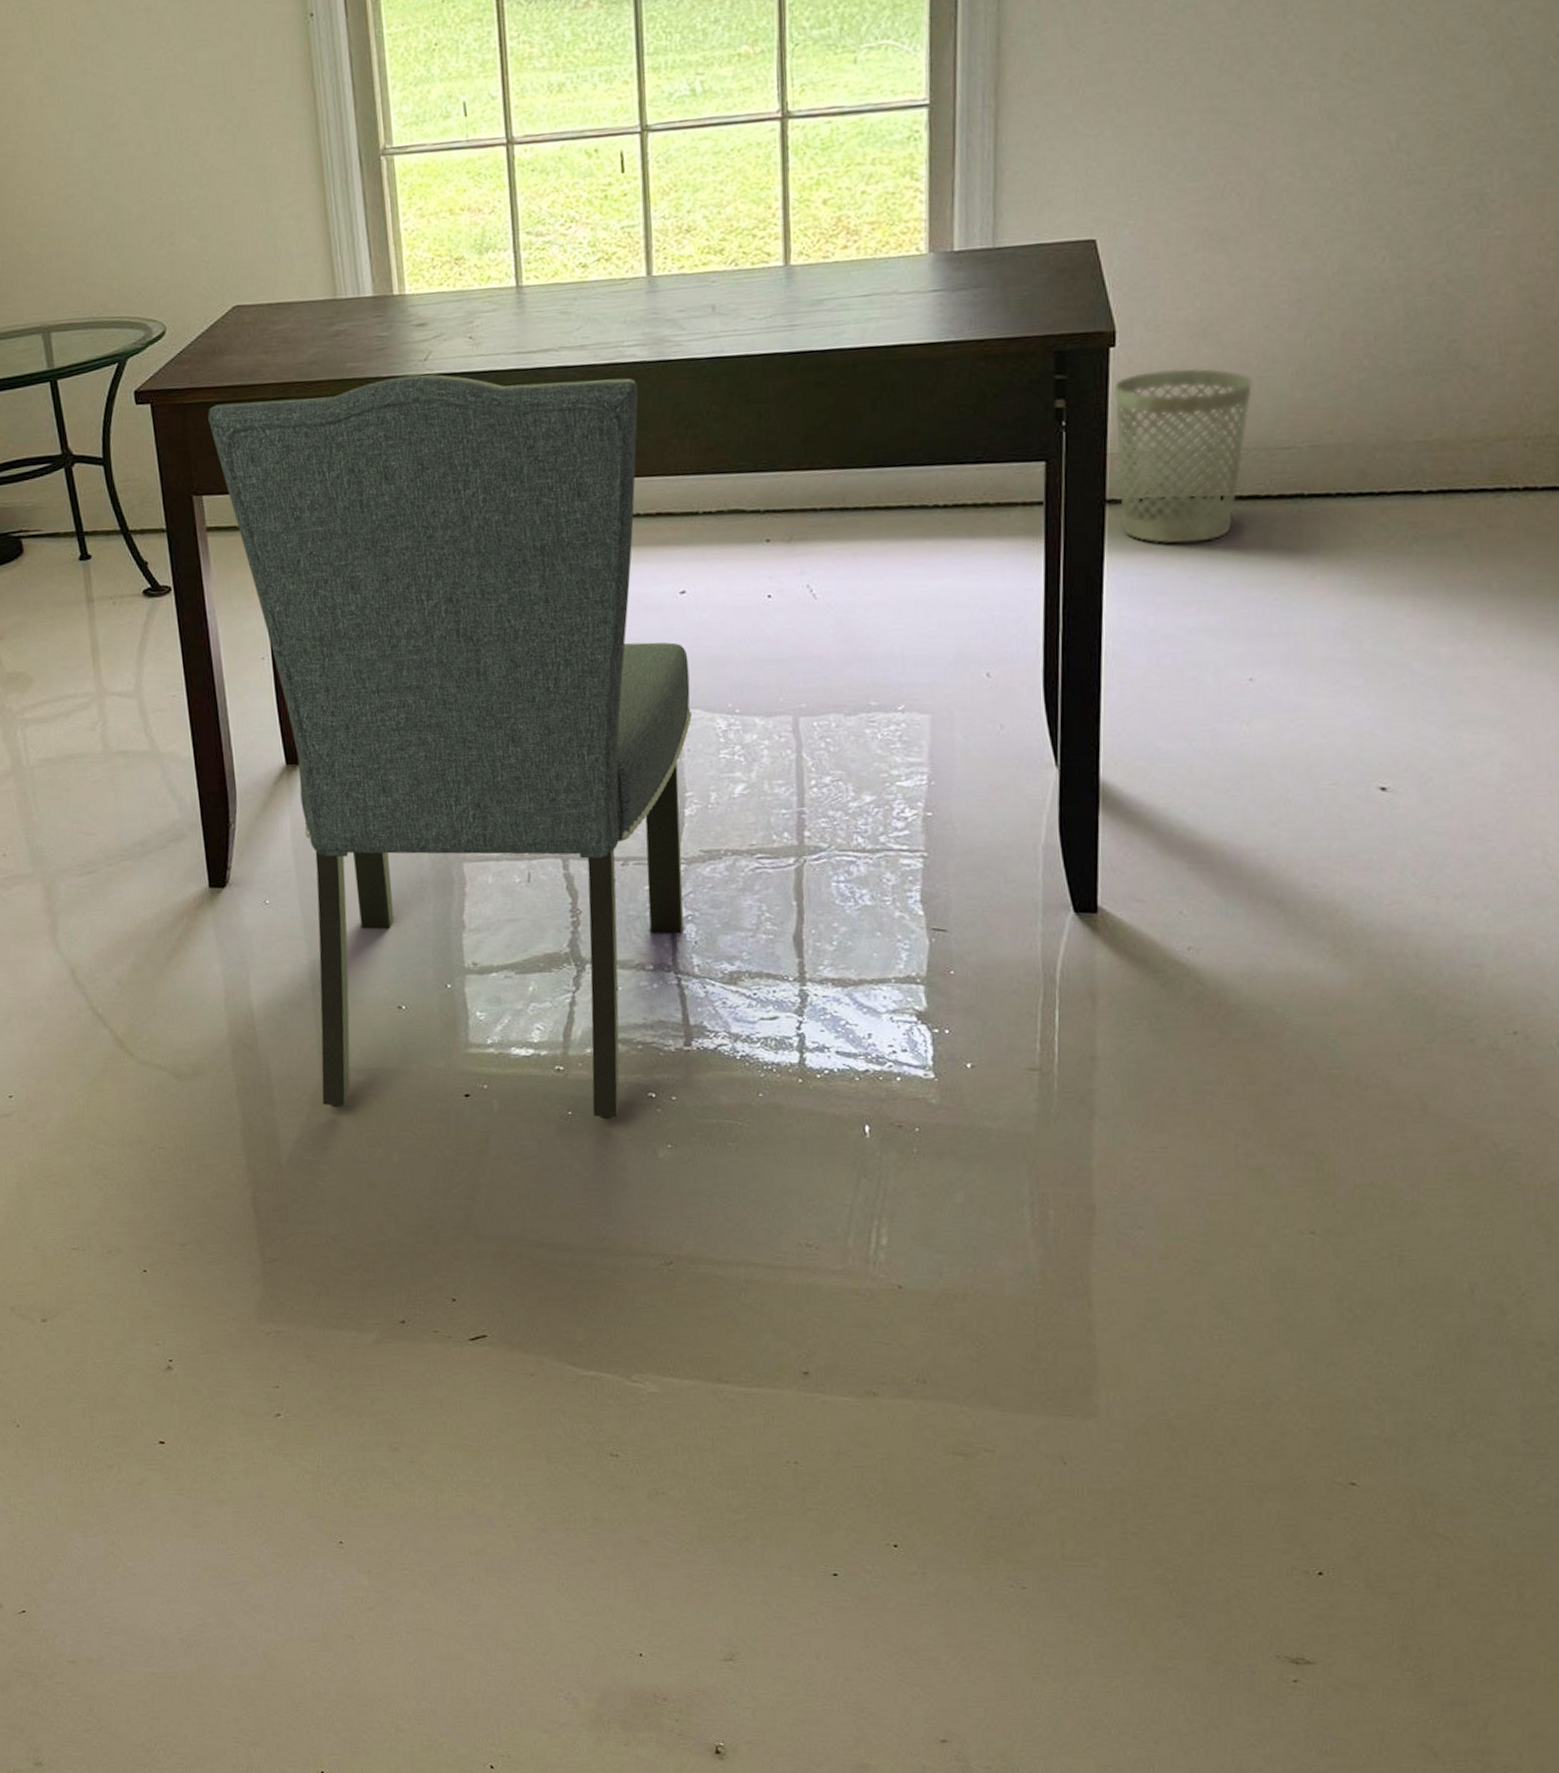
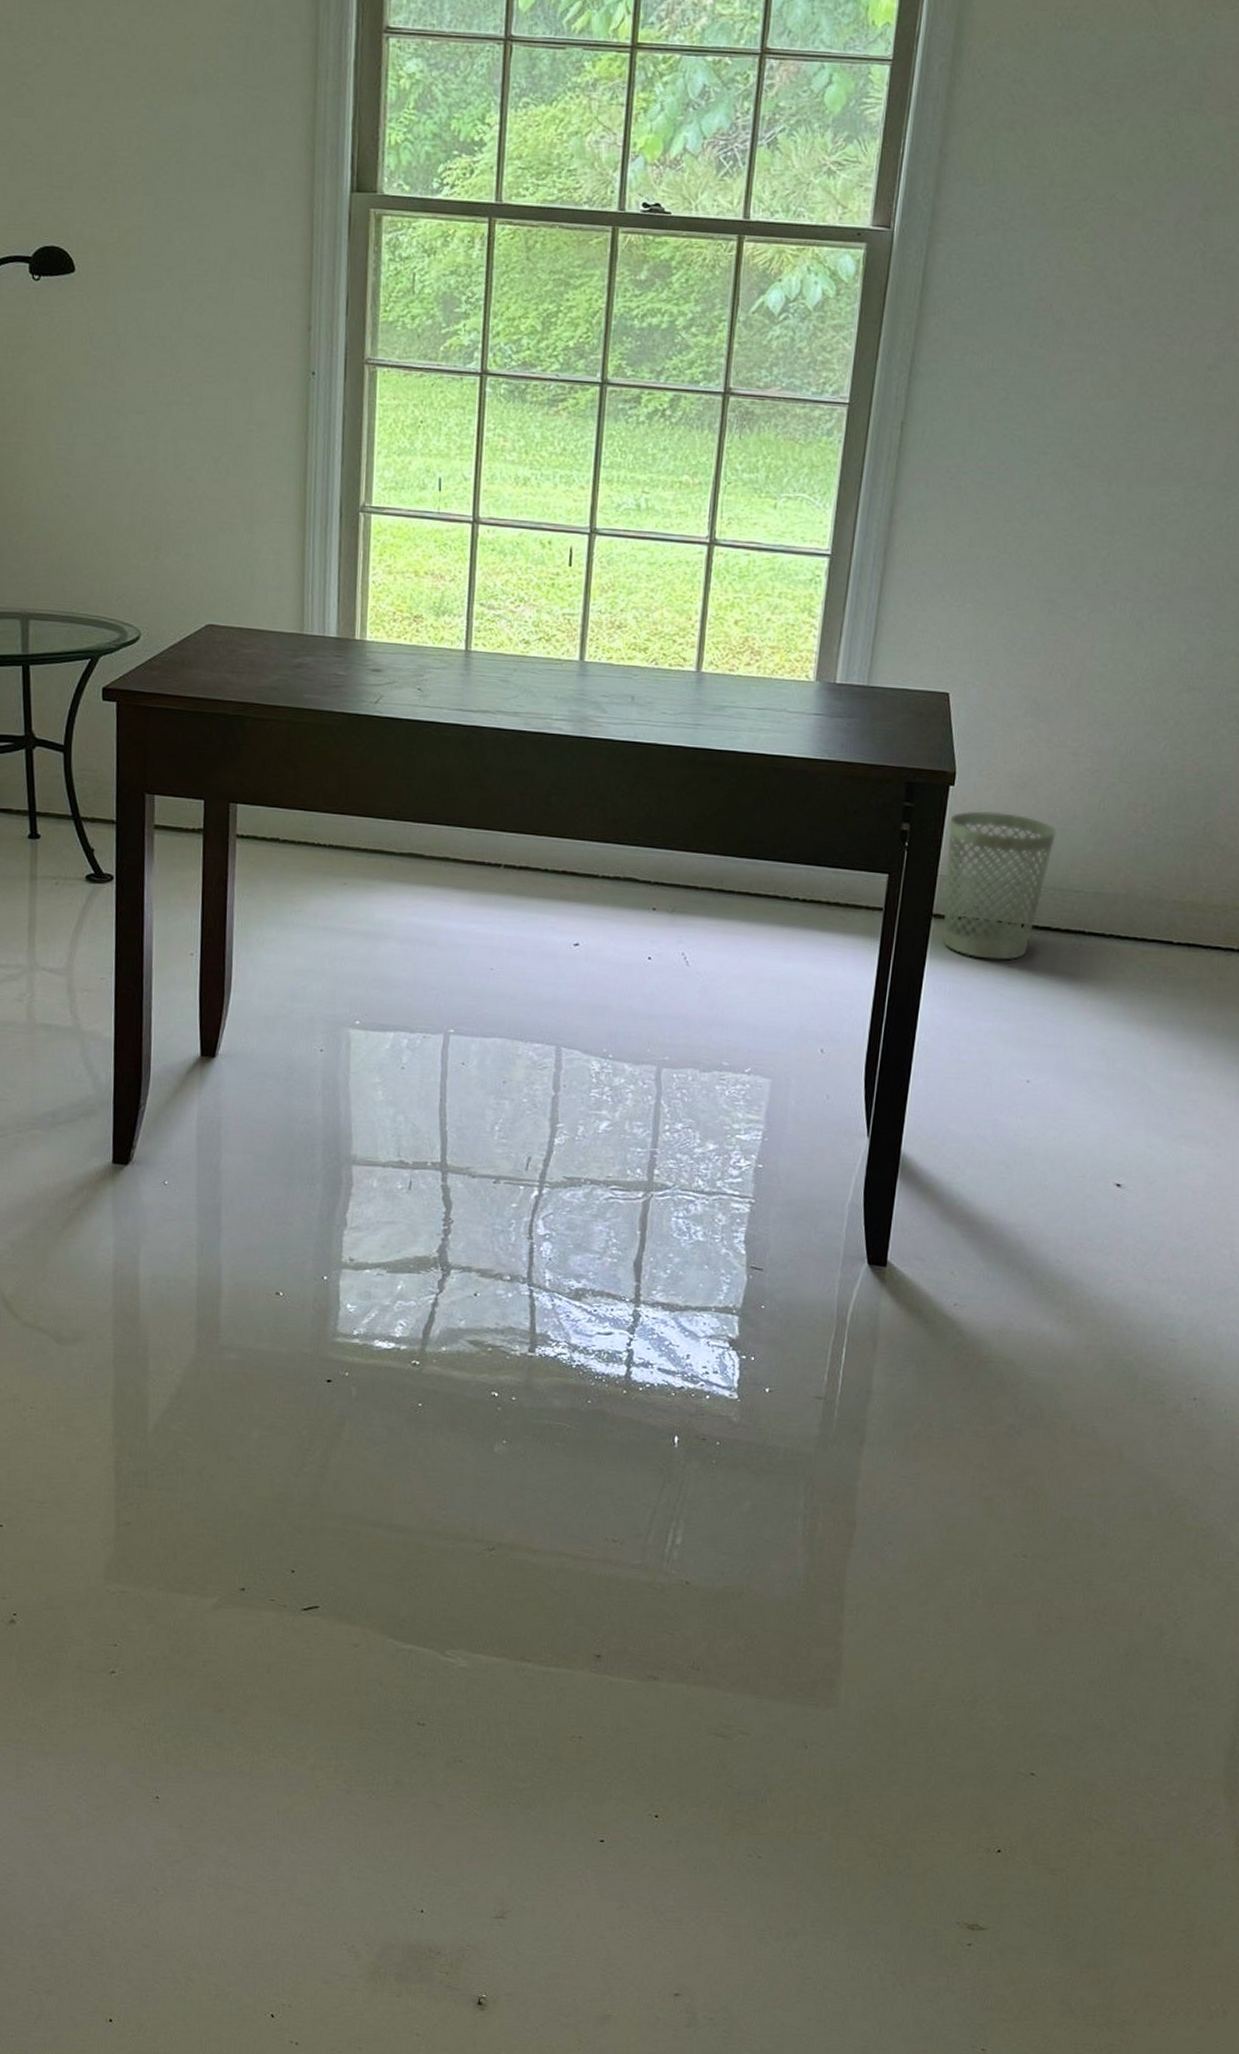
chair: present [208,374,692,1120] -> none [170,712,574,1414]

